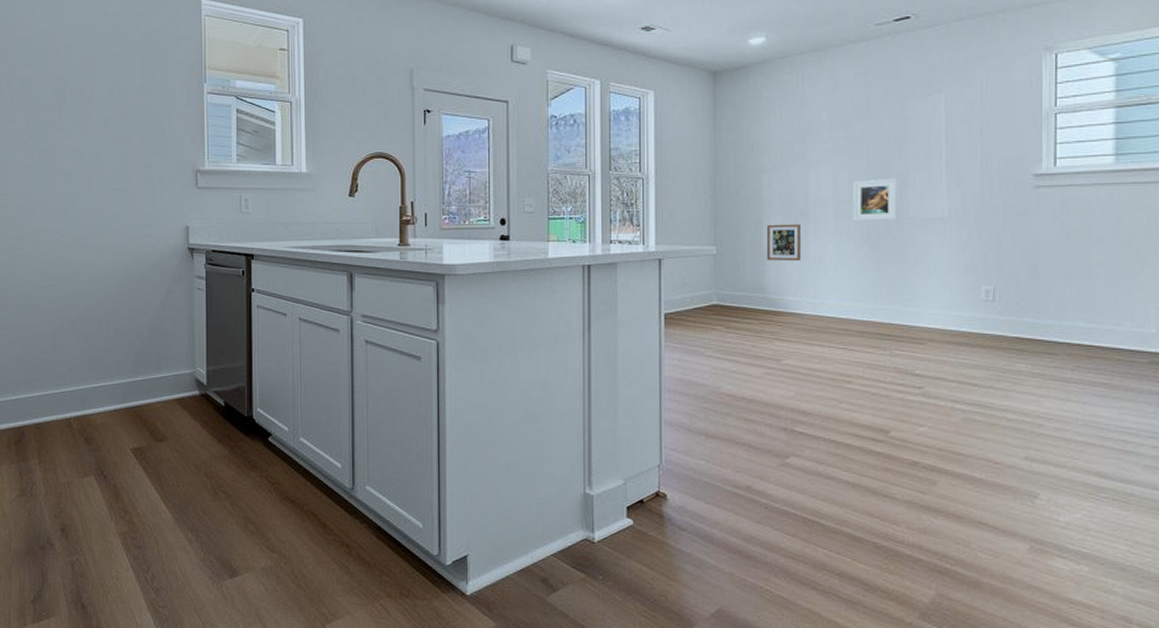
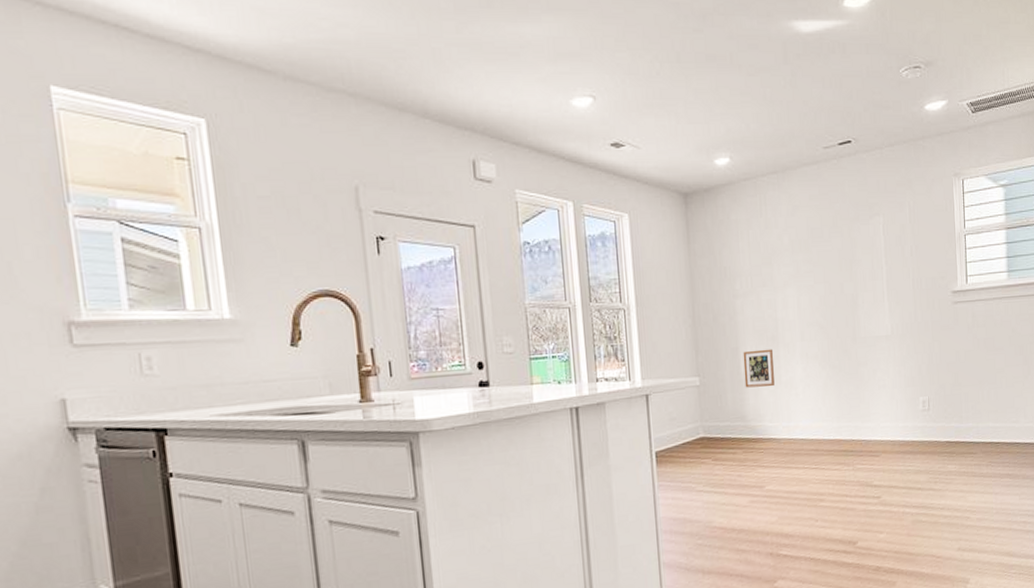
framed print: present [853,178,897,221] -> none [814,299,852,343]

